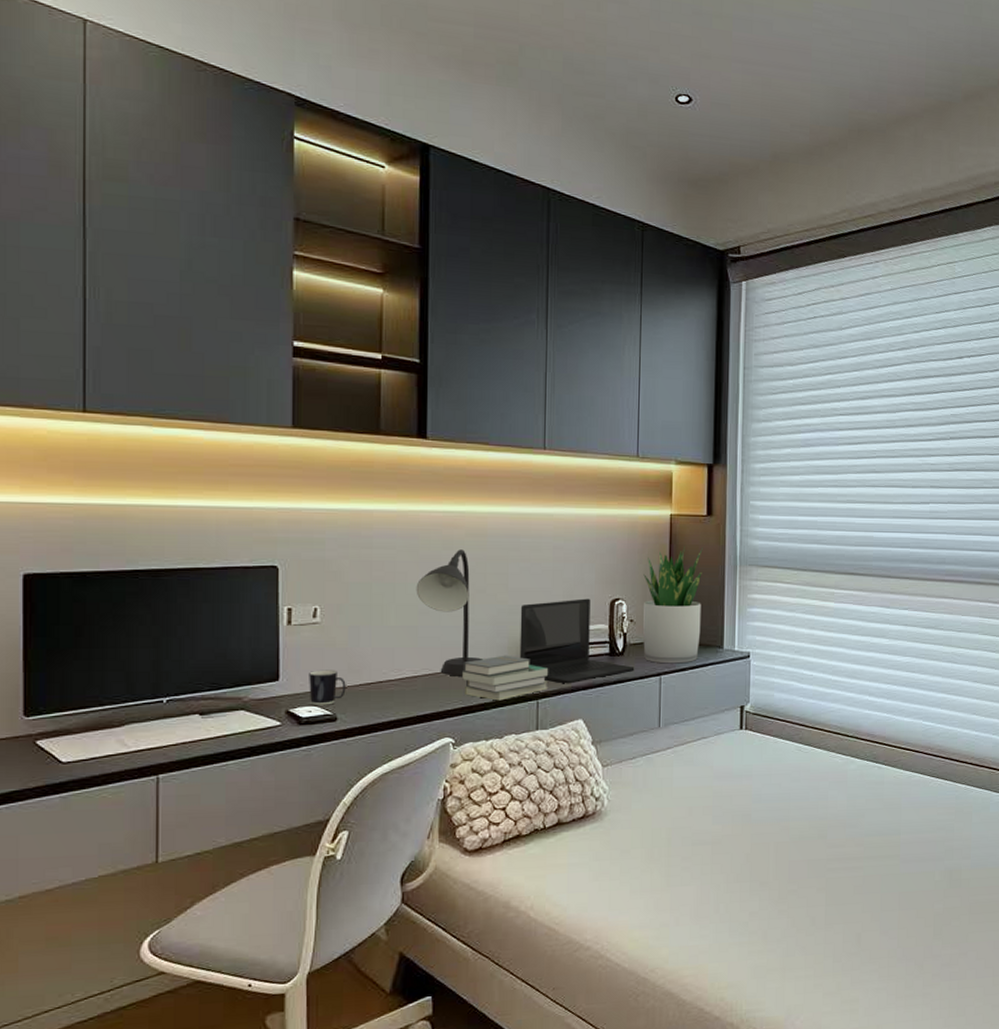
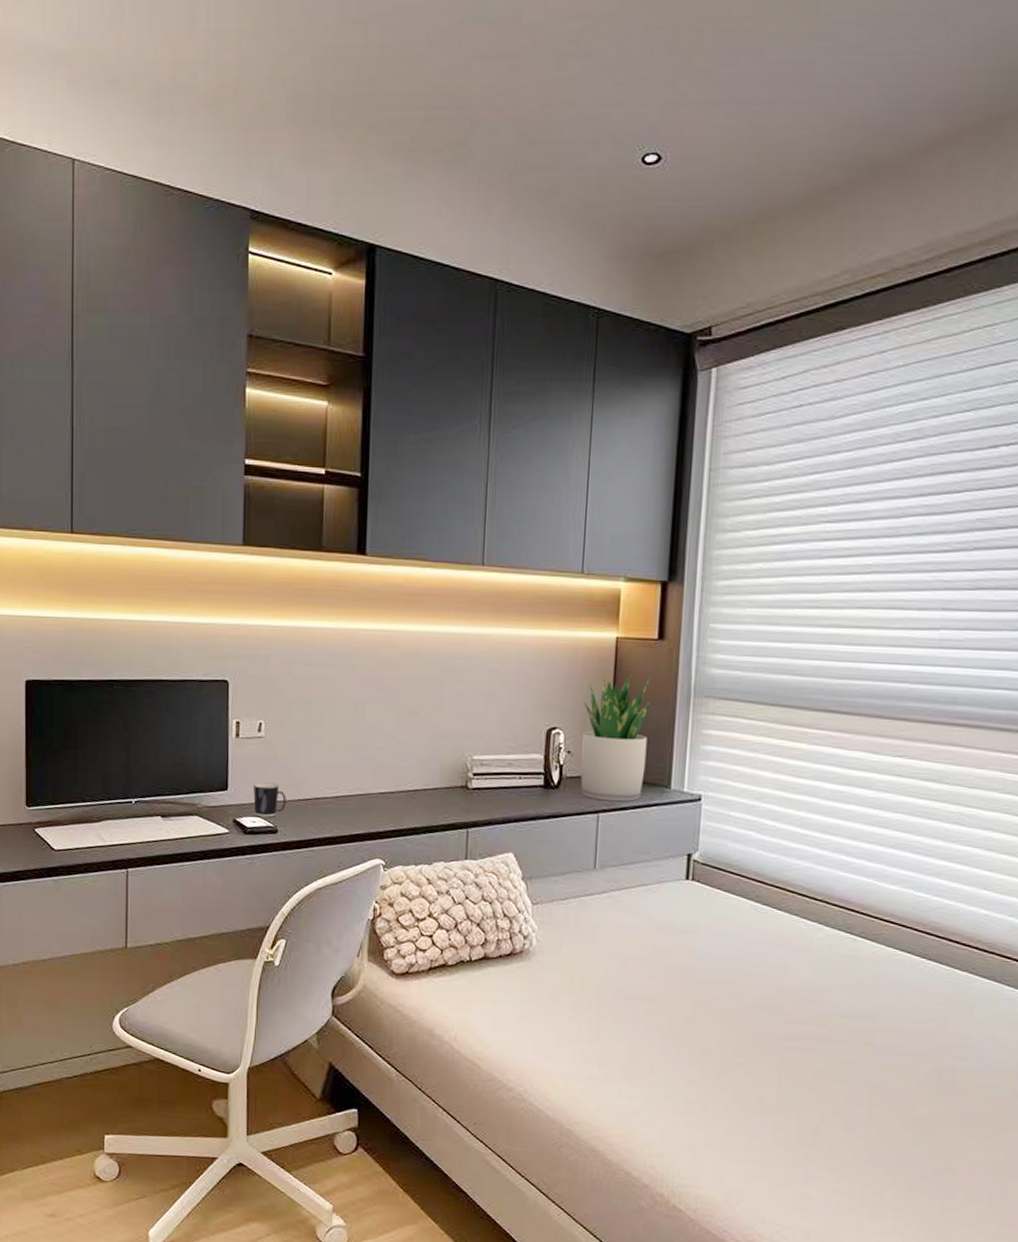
desk lamp: present [416,549,484,676] -> none [352,669,415,799]
books: present [462,655,548,701] -> none [394,780,479,827]
laptop: present [519,598,635,684] -> none [451,725,571,815]

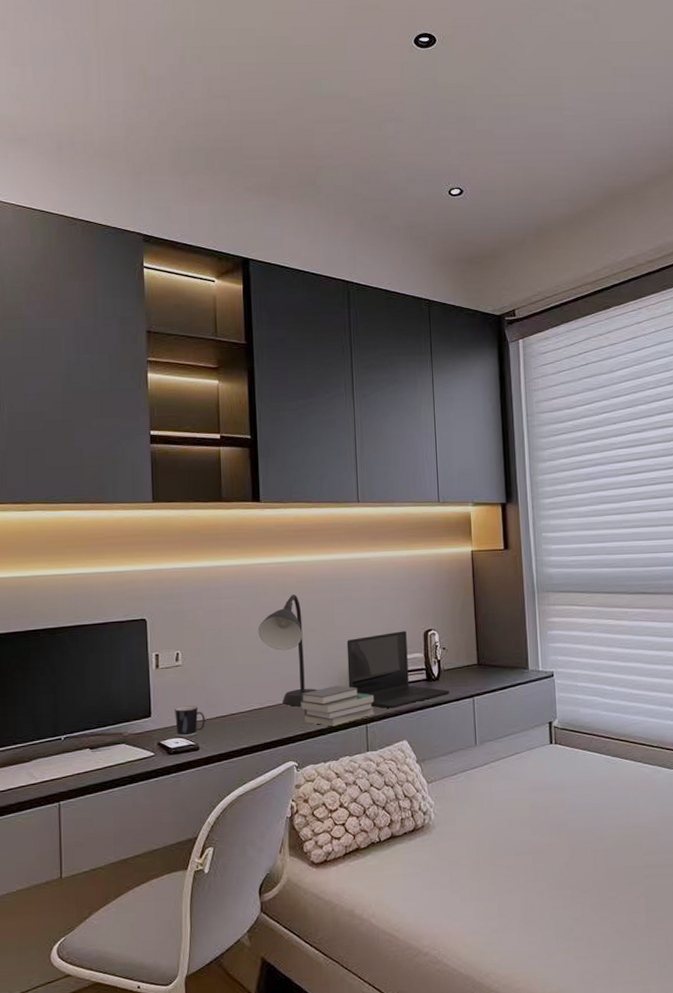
desk lamp: none [352,669,415,799] -> present [258,594,318,707]
books: none [394,780,479,827] -> present [300,685,374,727]
laptop: none [451,725,571,815] -> present [346,631,450,709]
planter: present [580,672,652,802] -> none [451,578,507,686]

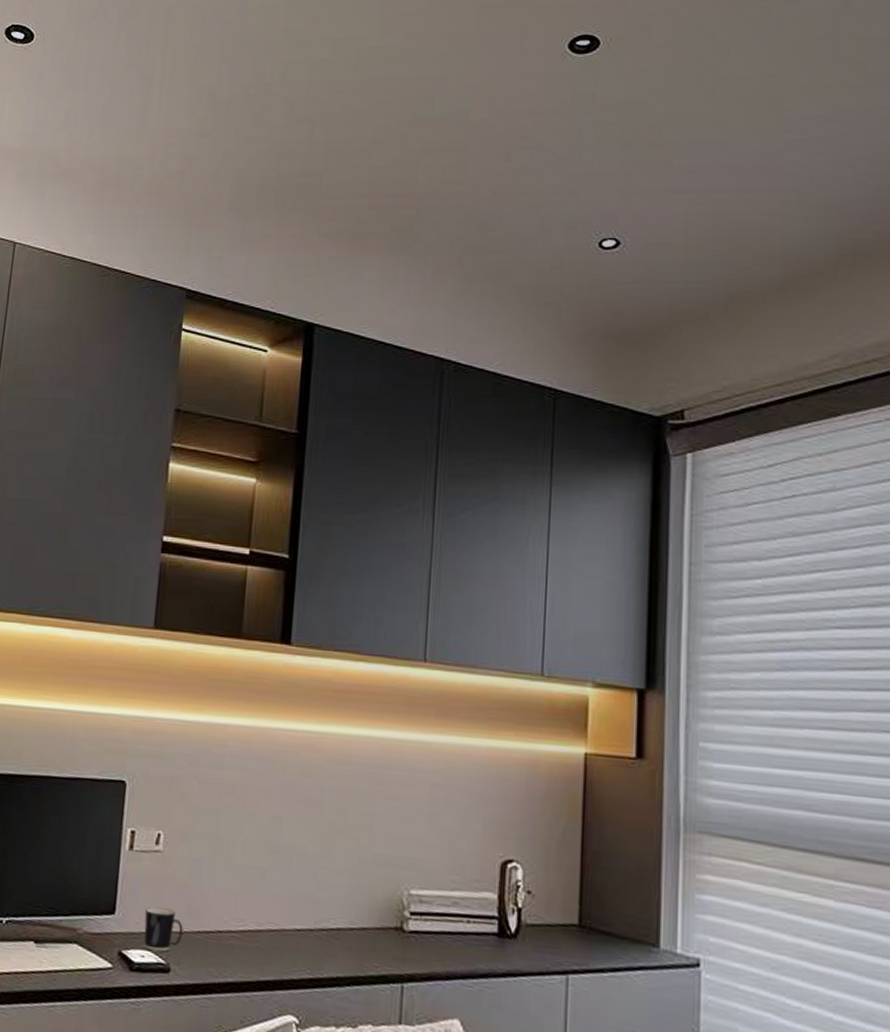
desk lamp: present [258,594,318,707] -> none [266,778,339,938]
books: present [300,685,374,727] -> none [312,917,417,977]
laptop: present [346,631,450,709] -> none [382,854,532,969]

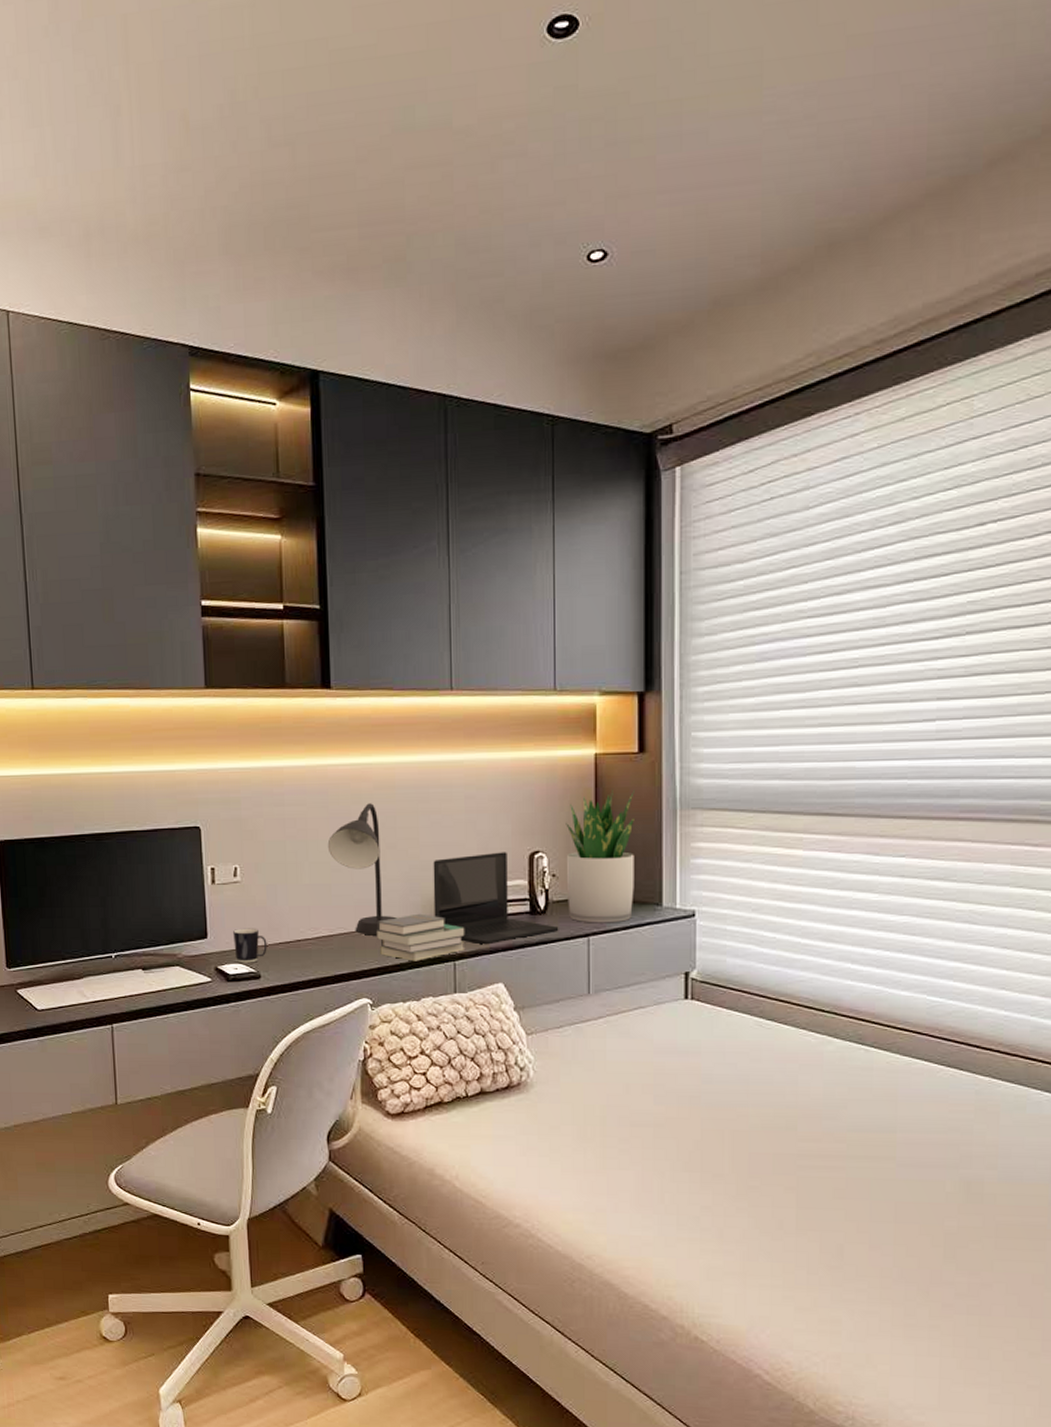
desk lamp: none [266,778,339,938] -> present [327,803,397,936]
books: none [312,917,417,977] -> present [377,913,464,962]
laptop: none [382,854,532,969] -> present [433,852,559,945]
planter: none [543,797,630,963] -> present [566,789,635,923]

